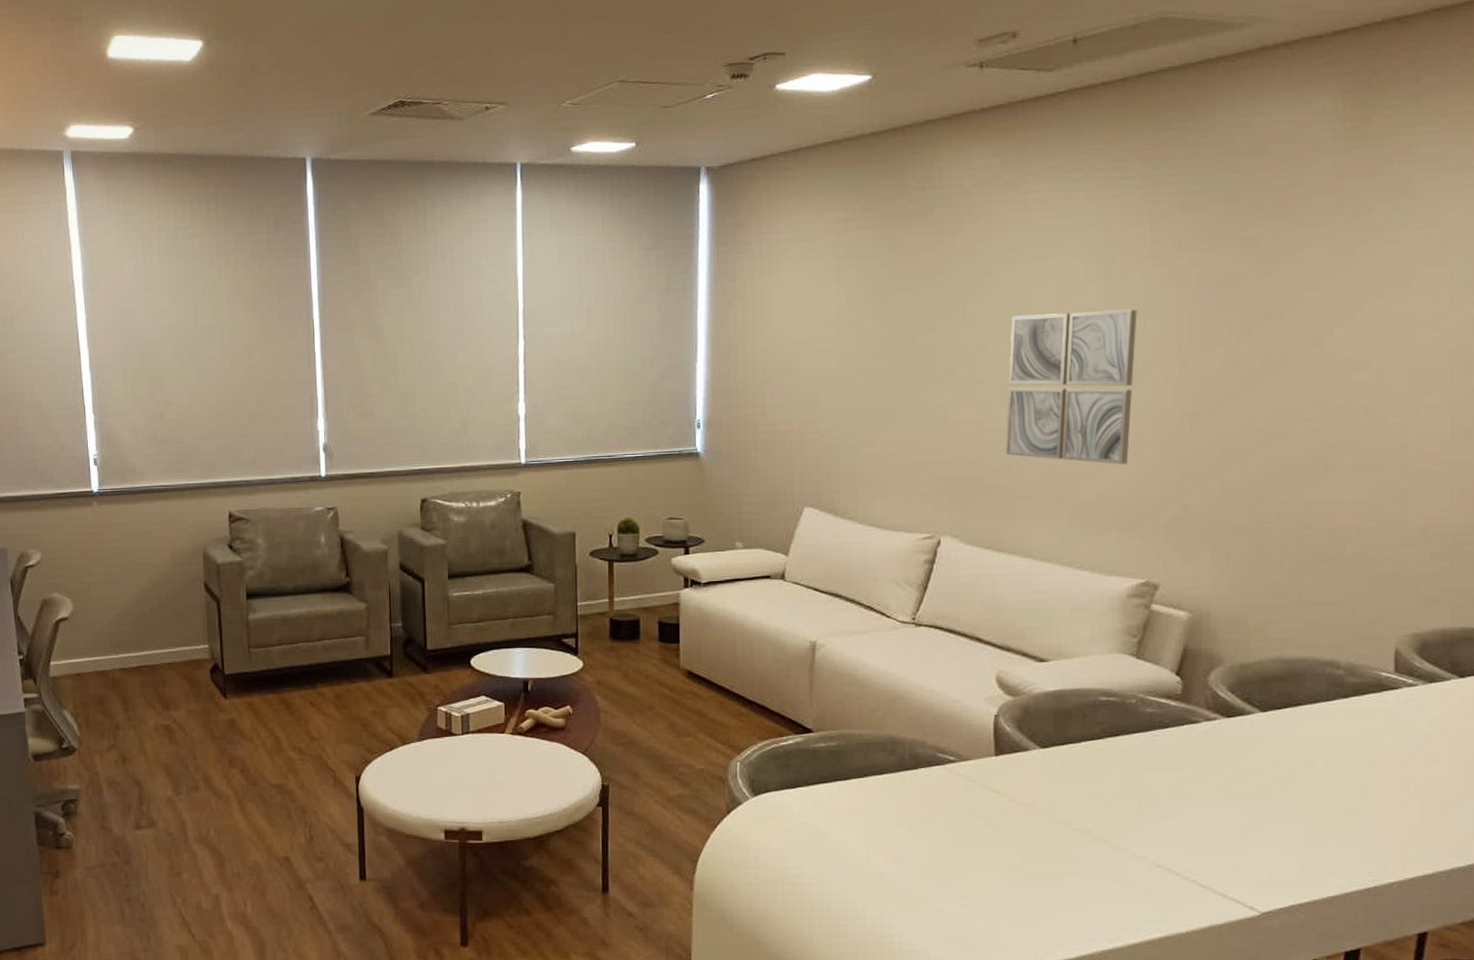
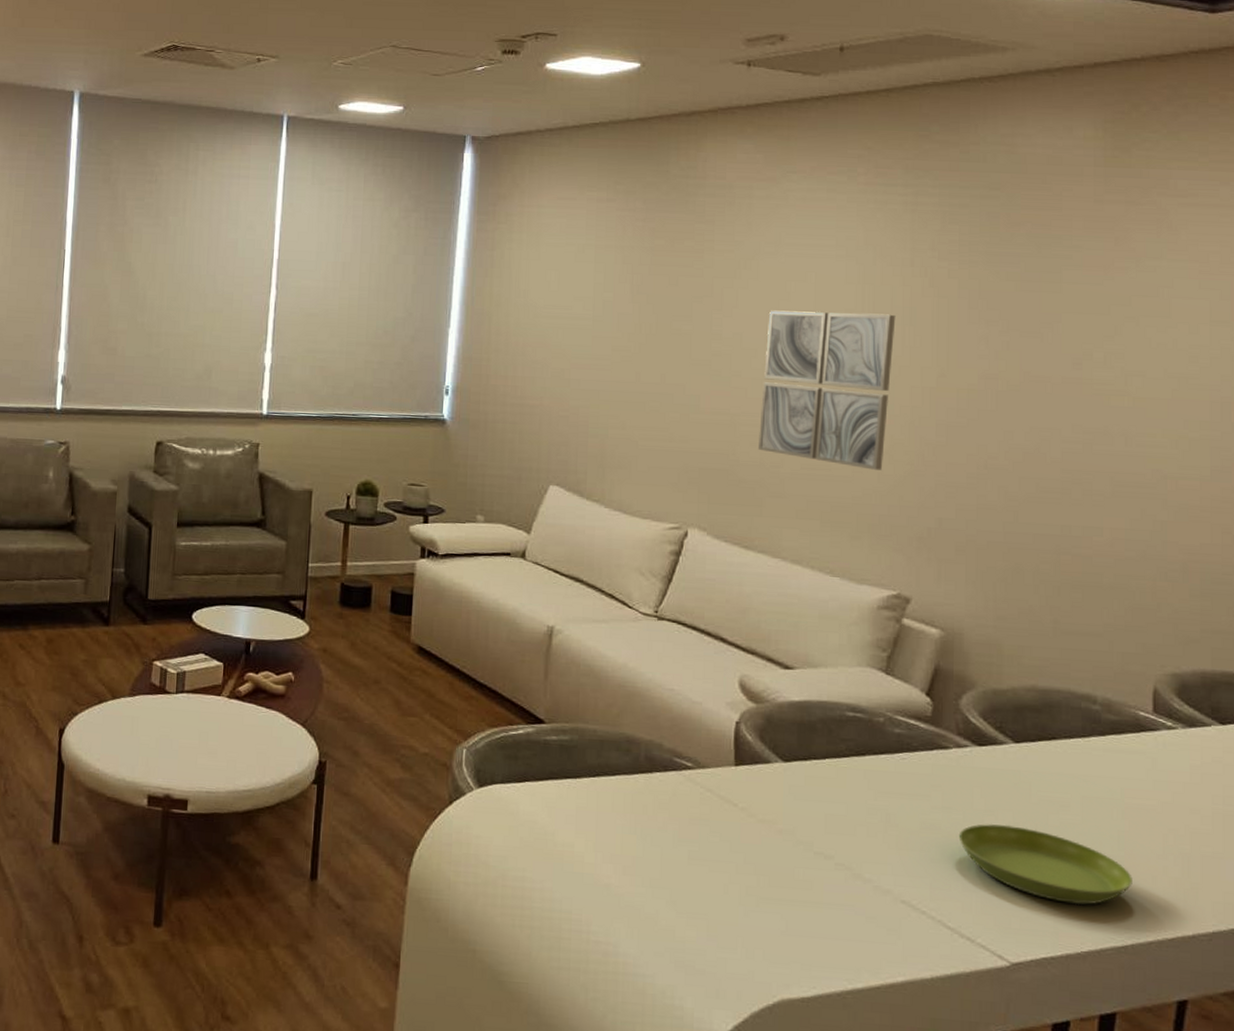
saucer: none [1209,787,1375,856] -> present [958,824,1133,905]

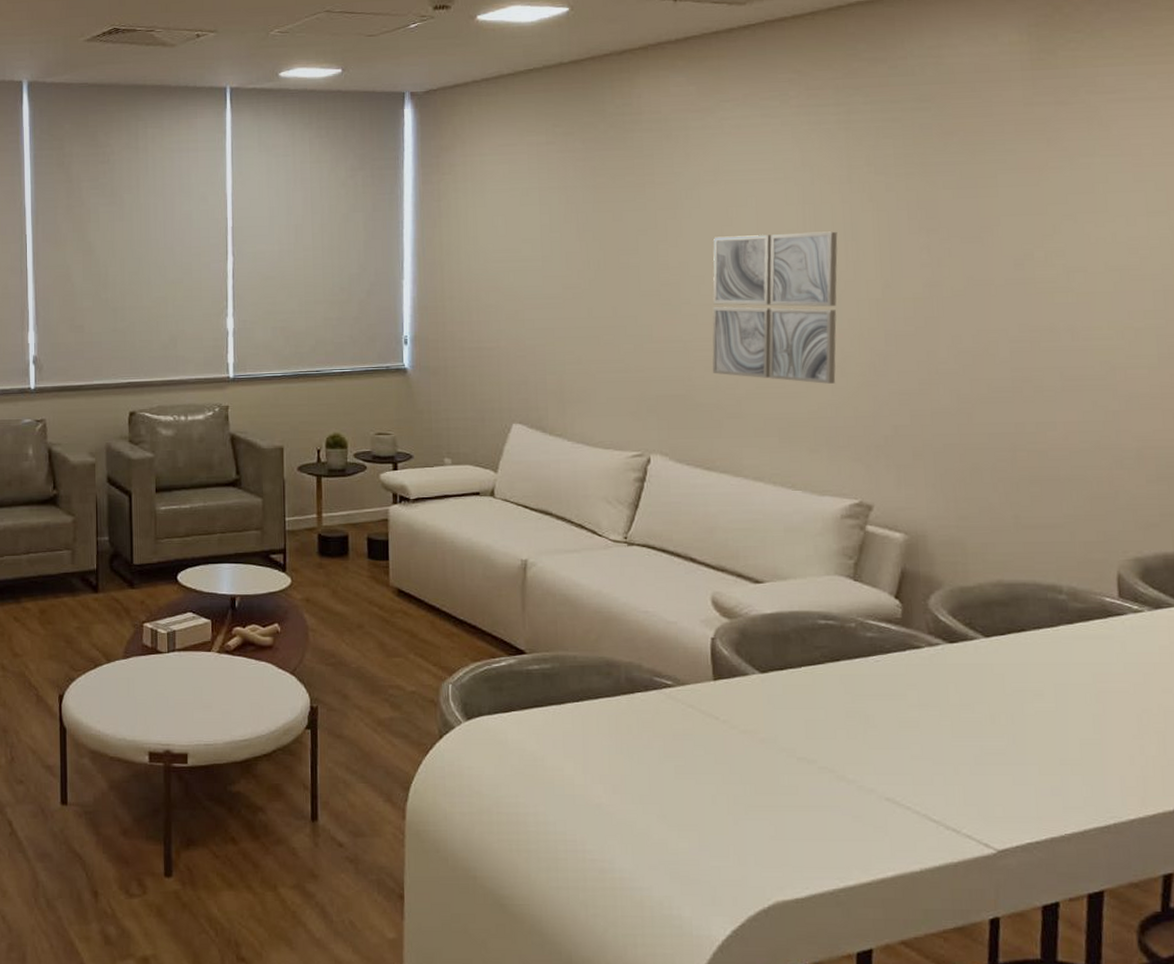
saucer: present [958,824,1133,905] -> none [937,717,1111,790]

